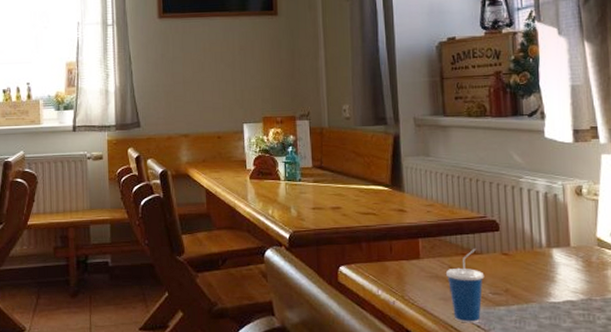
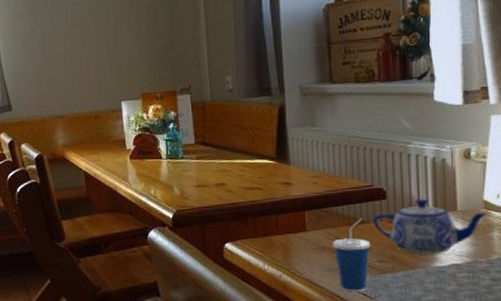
teapot: none [486,232,602,289] -> present [373,198,489,254]

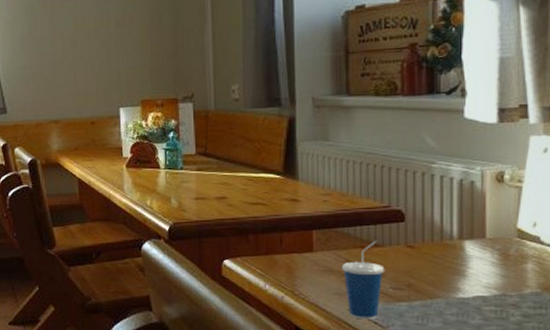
teapot: present [373,198,489,254] -> none [388,223,523,283]

